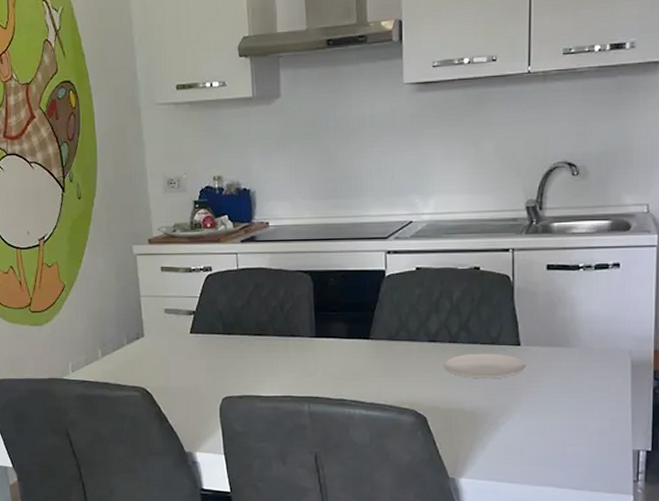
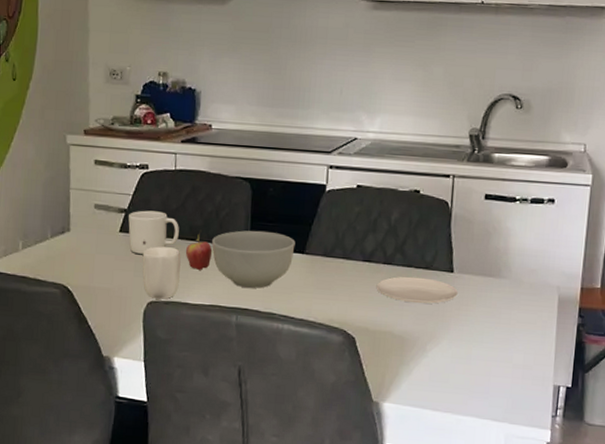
mug: none [198,310,246,354] -> present [128,210,179,255]
cup: none [214,344,251,394] -> present [142,246,181,300]
fruit: none [254,324,280,363] -> present [185,230,213,270]
bowl: none [279,320,360,376] -> present [212,230,296,288]

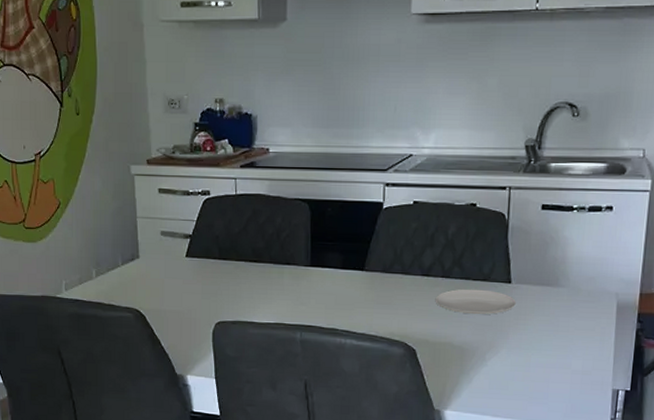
mug: present [128,210,179,255] -> none [194,235,242,278]
cup: present [142,246,181,300] -> none [208,269,245,320]
fruit: present [185,230,213,270] -> none [249,251,275,290]
bowl: present [212,230,296,288] -> none [274,250,355,306]

